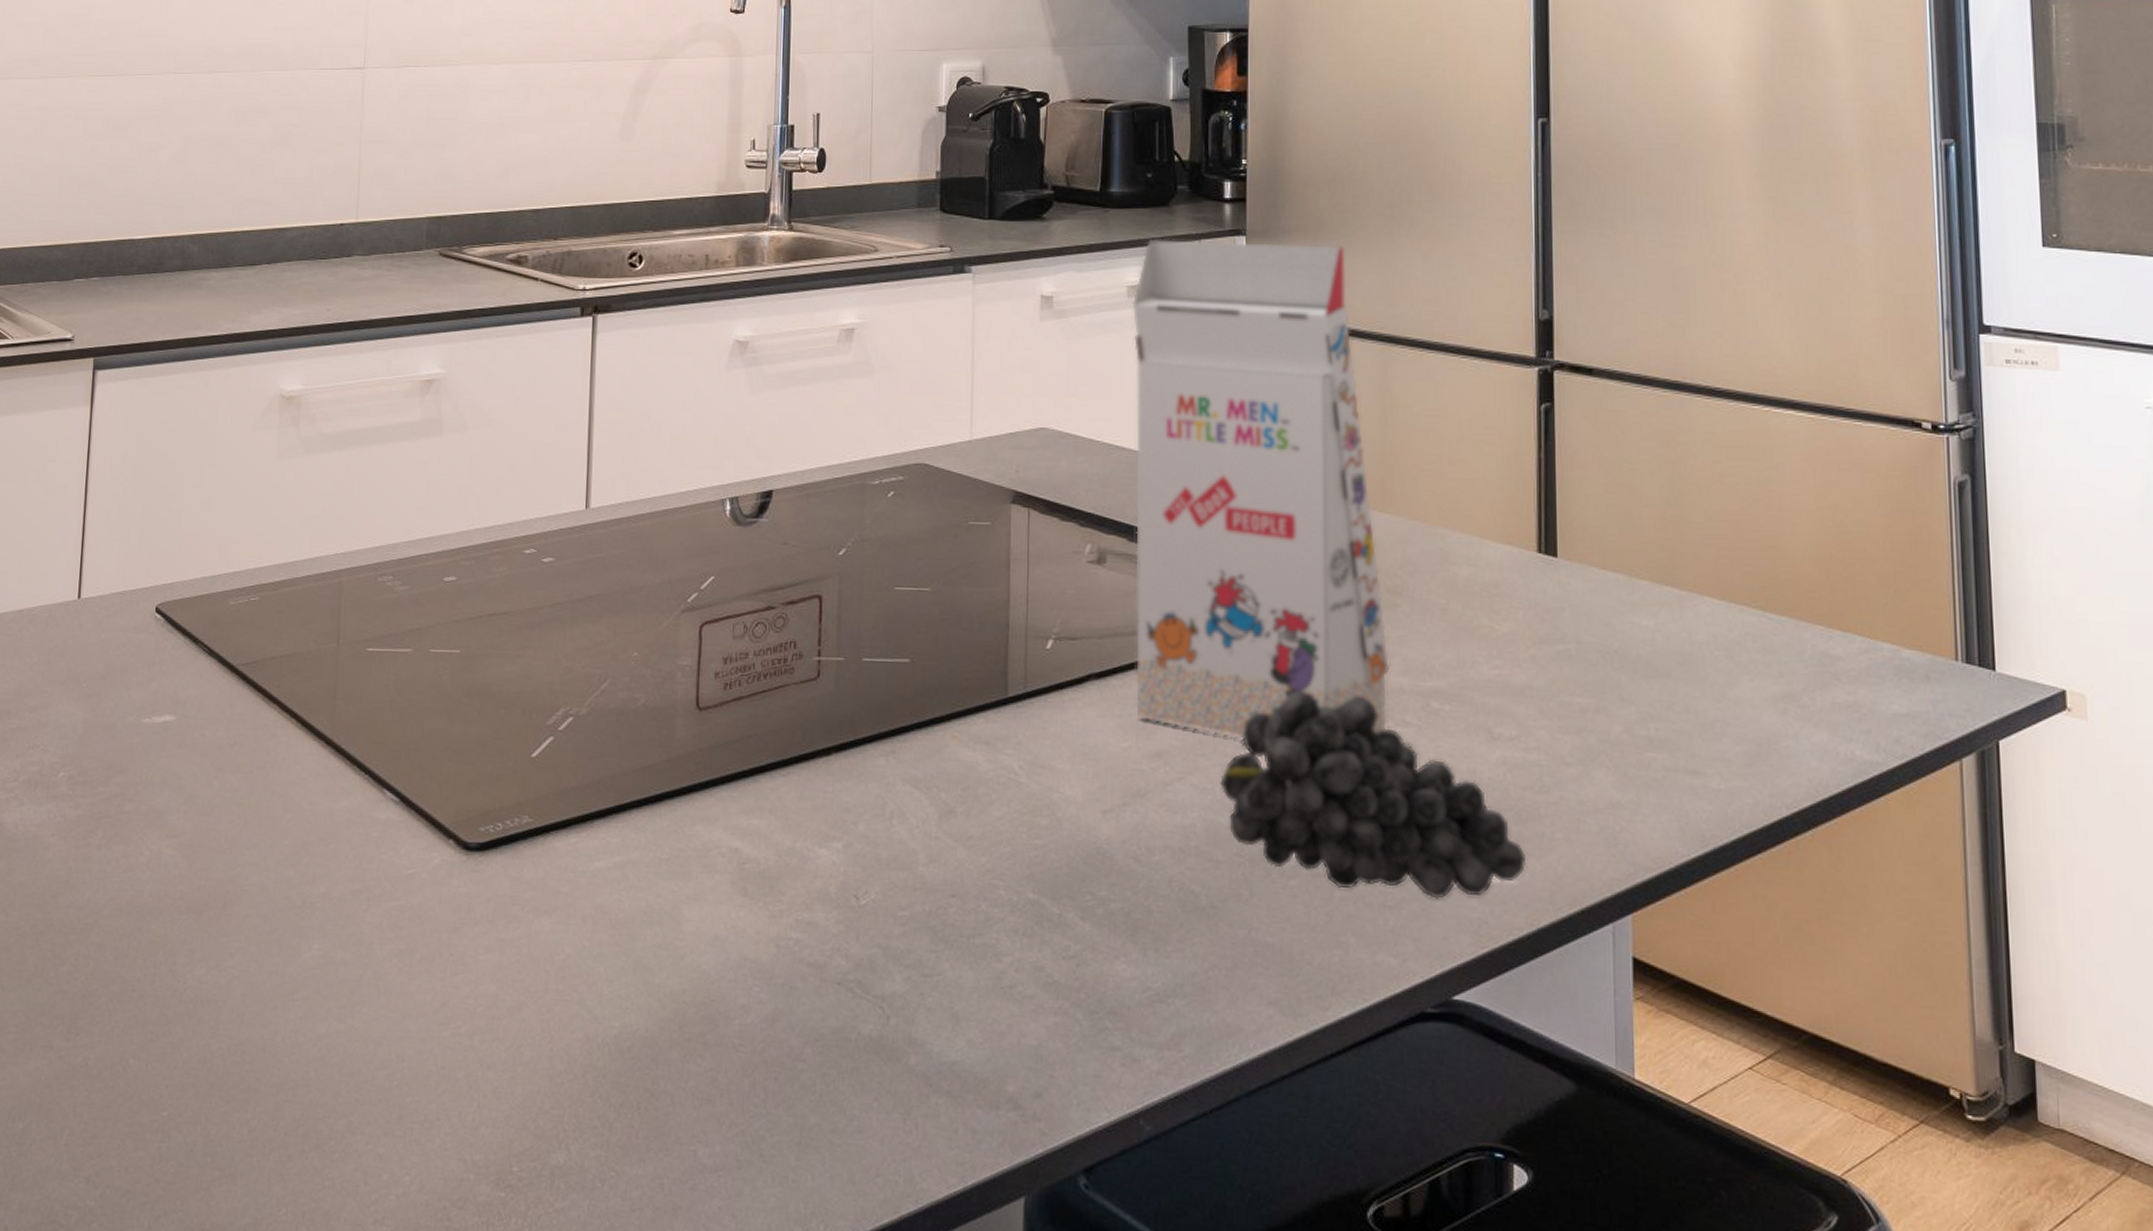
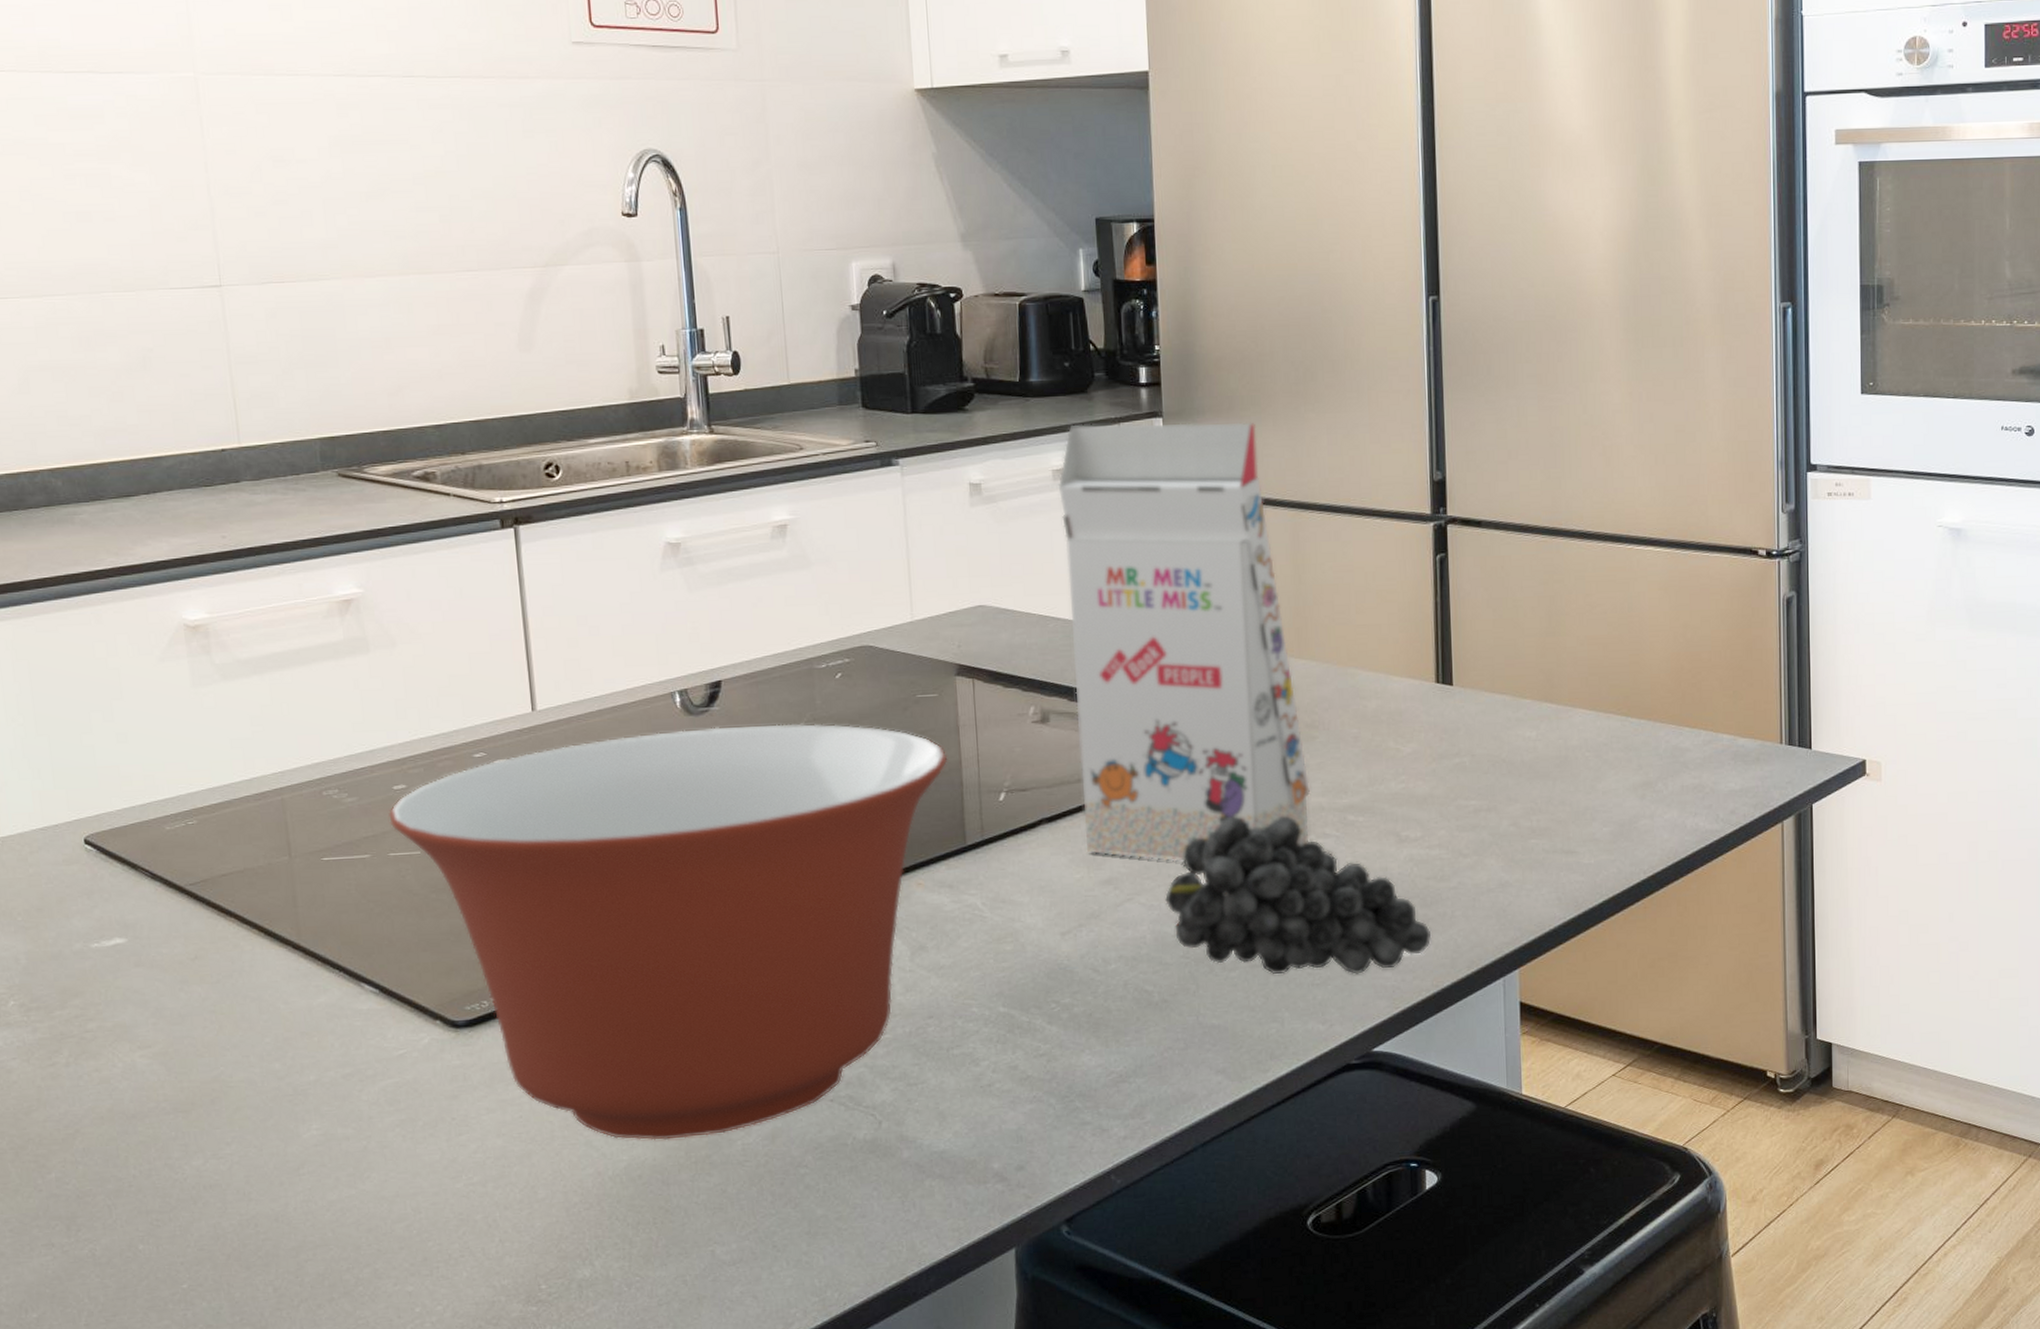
mixing bowl: none [435,540,996,1010] -> present [388,724,948,1140]

